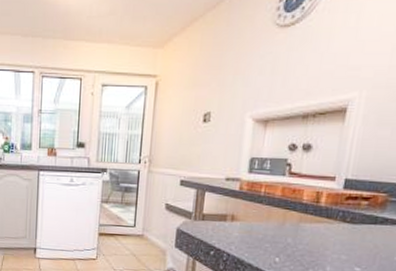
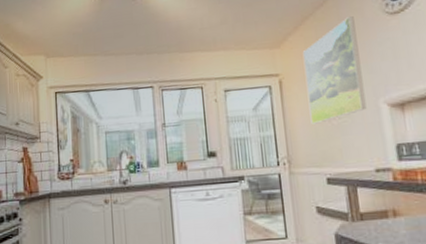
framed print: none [177,24,243,129] -> present [302,16,367,124]

